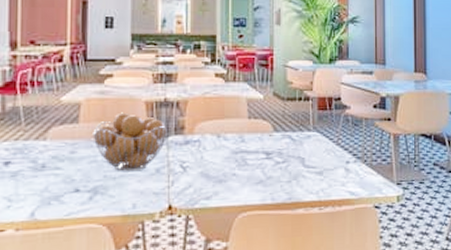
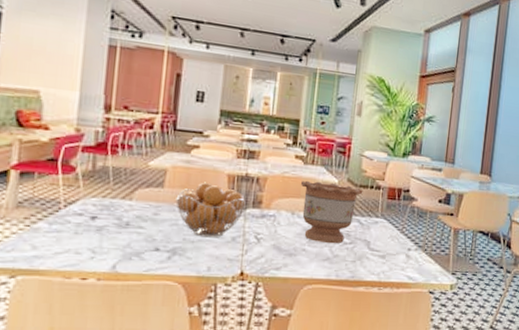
flower pot: none [223,99,291,165] -> present [300,180,363,244]

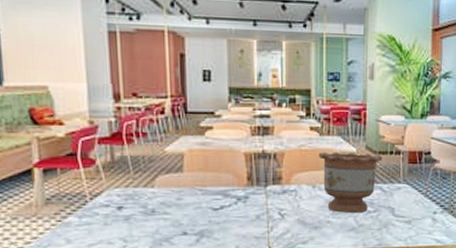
fruit basket: present [175,182,247,238] -> none [196,163,267,218]

